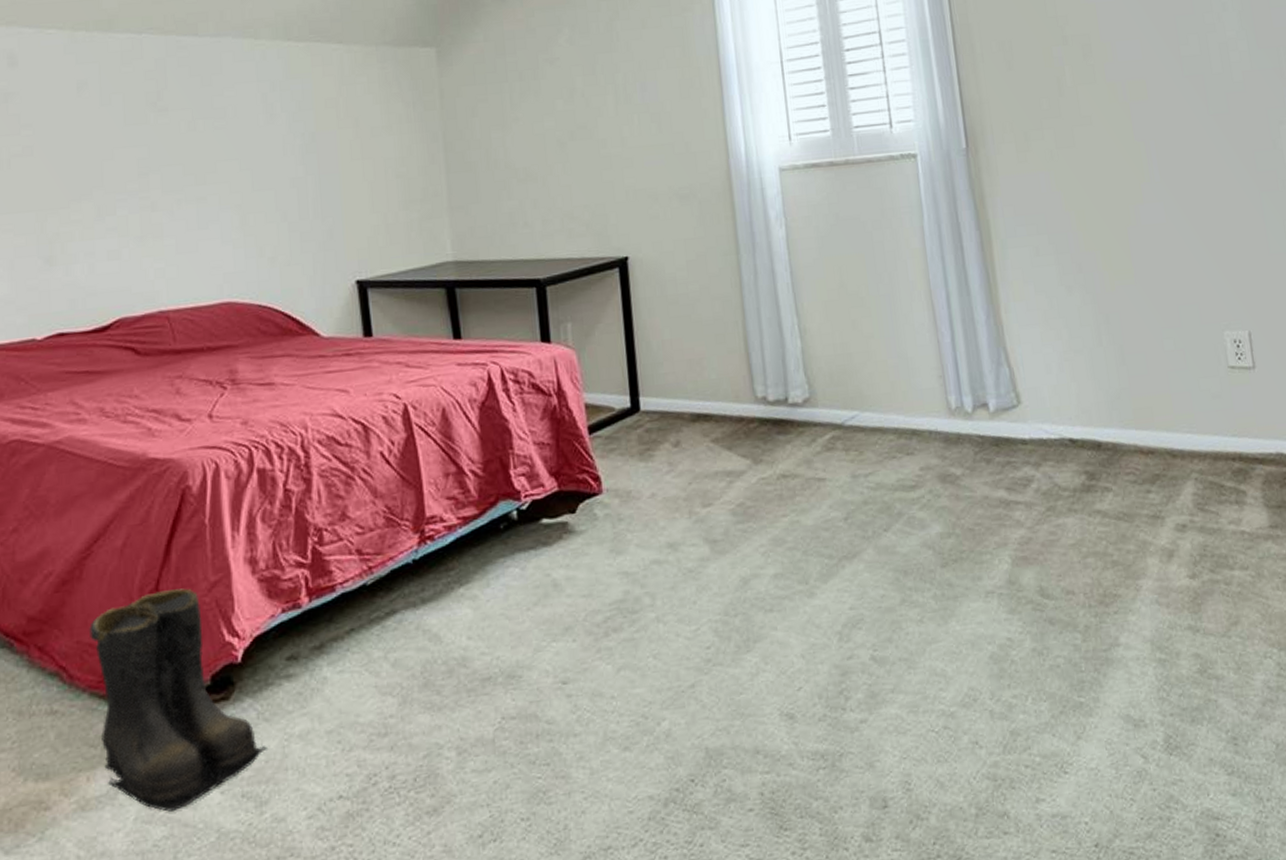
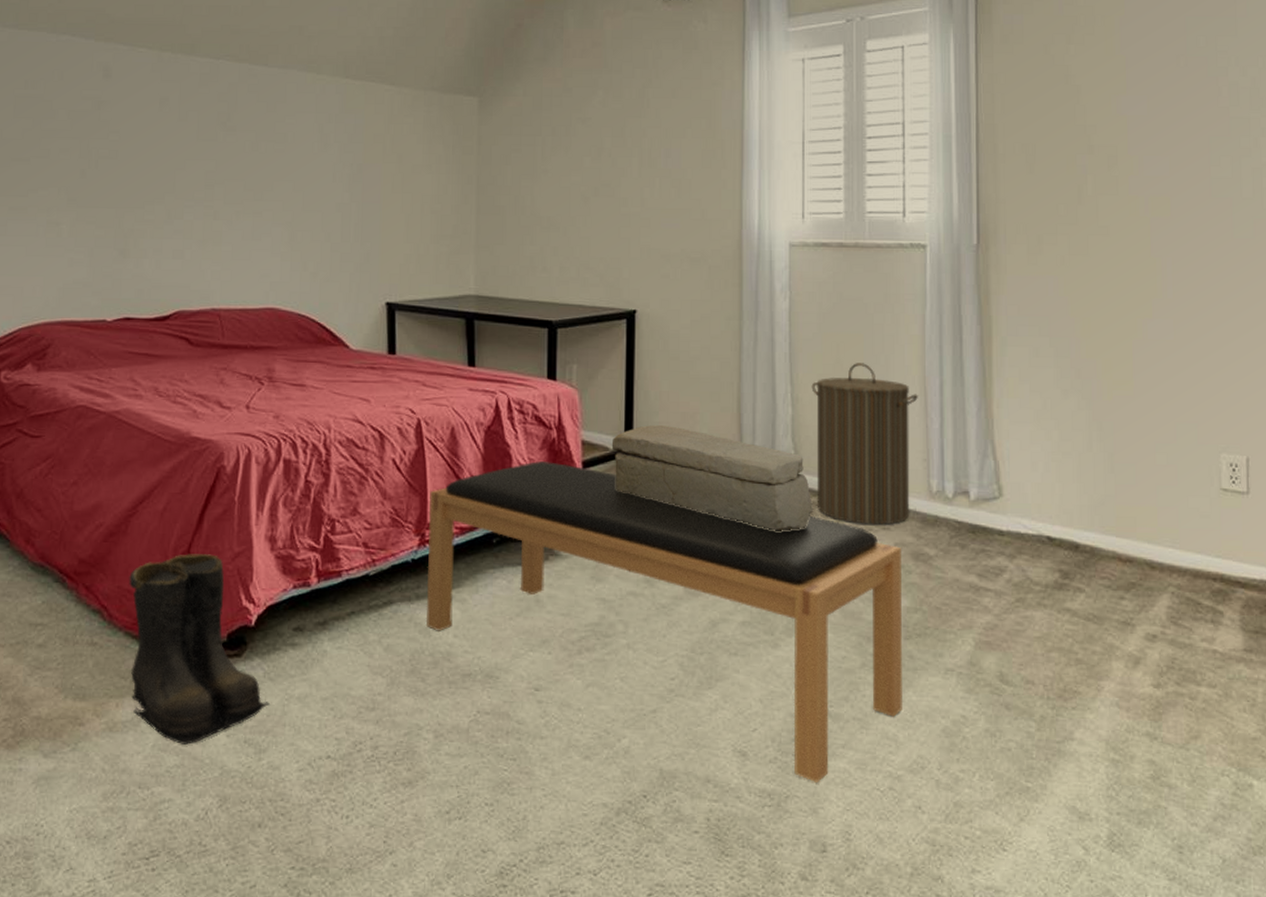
bench: none [425,431,948,735] -> present [425,461,902,782]
decorative box: none [617,375,834,473] -> present [611,425,813,531]
laundry hamper: none [818,284,932,453] -> present [811,363,918,525]

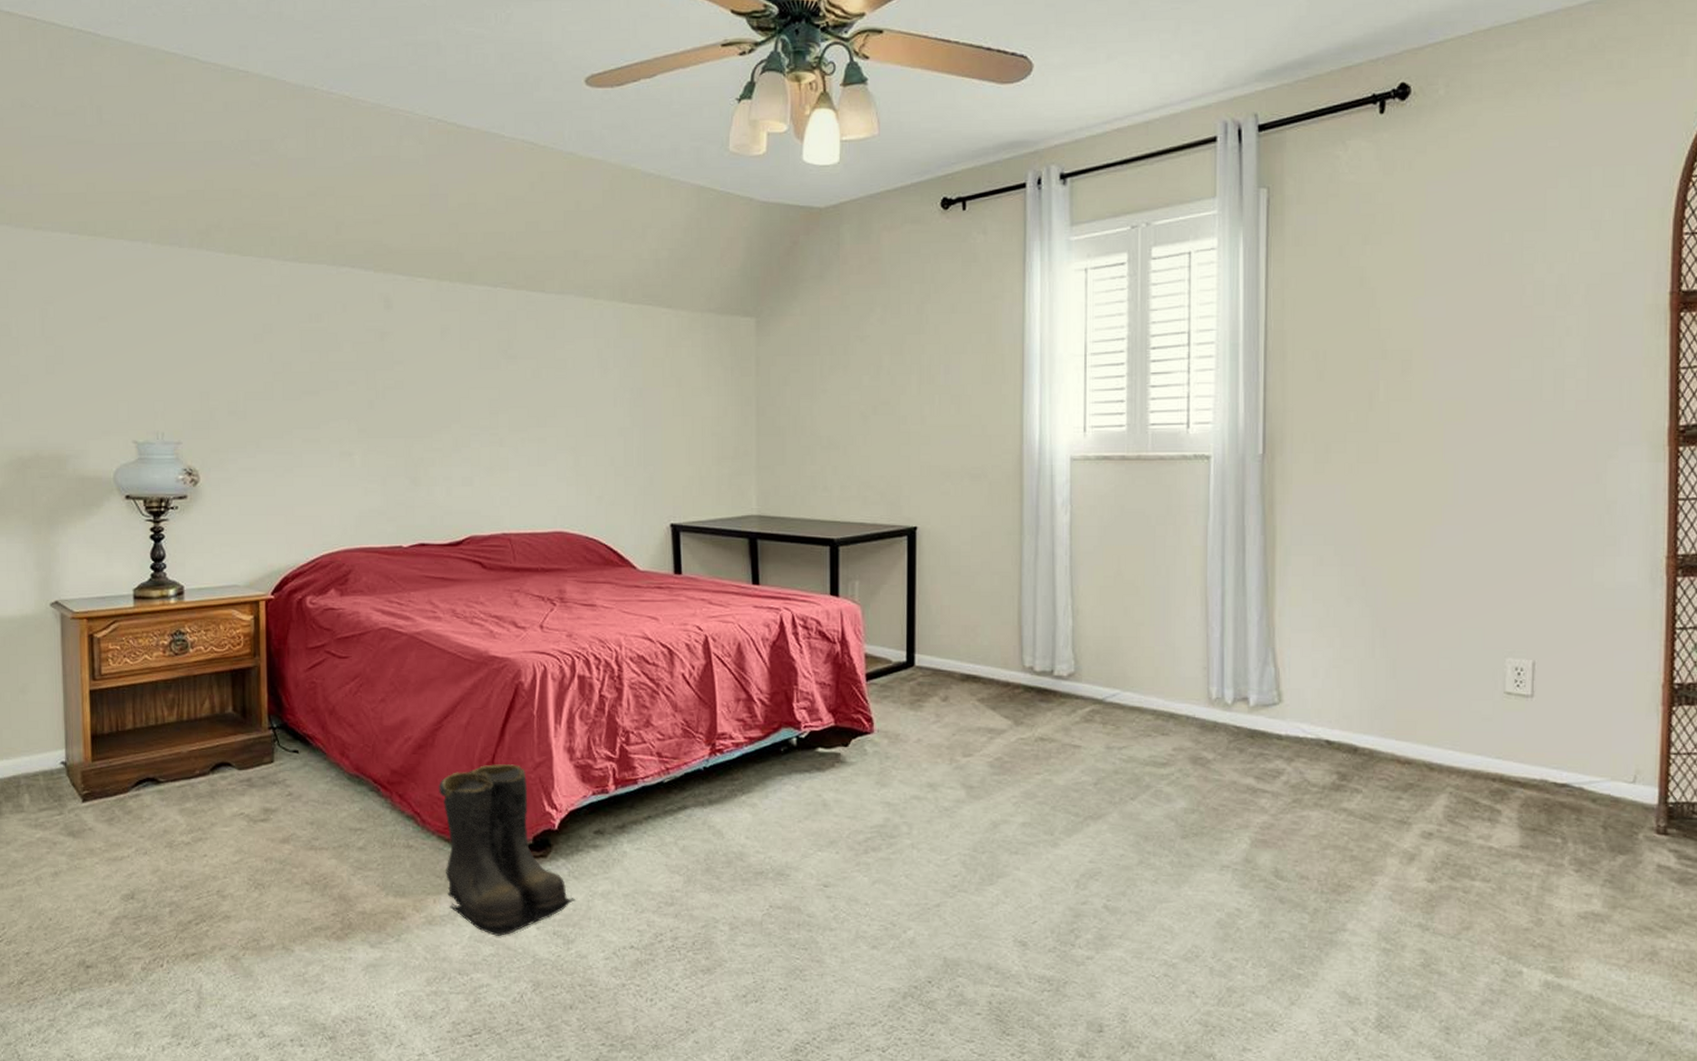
bench: present [425,461,902,782] -> none [718,674,1179,970]
decorative box: present [611,425,813,531] -> none [894,638,1092,738]
laundry hamper: present [811,363,918,525] -> none [1092,575,1199,731]

